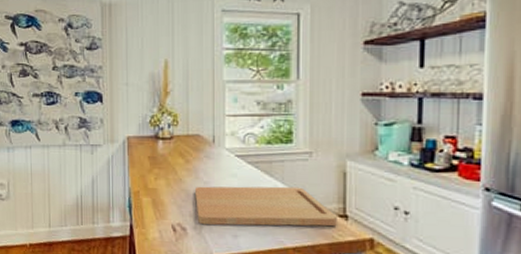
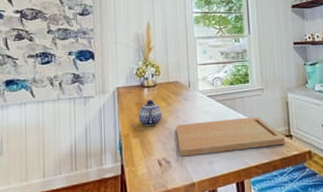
teapot: none [151,154,179,185] -> present [138,99,162,126]

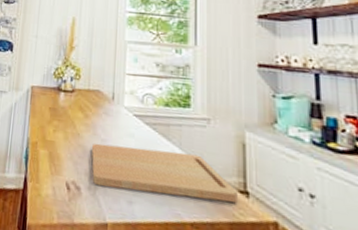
teapot: present [138,99,162,126] -> none [50,106,78,139]

